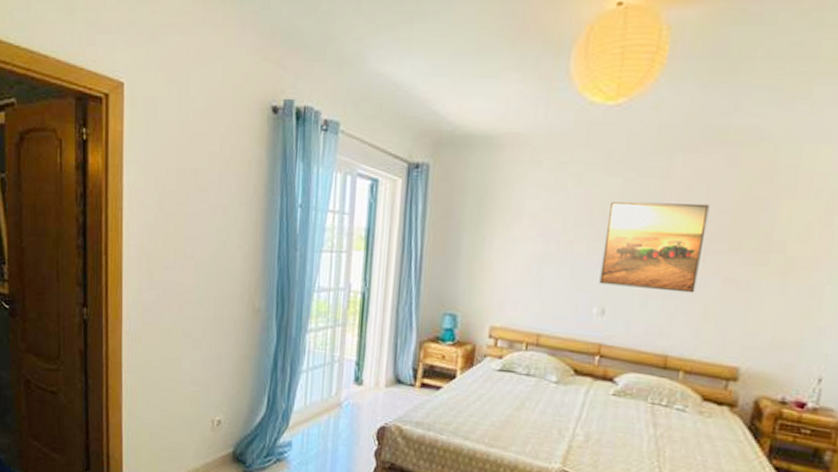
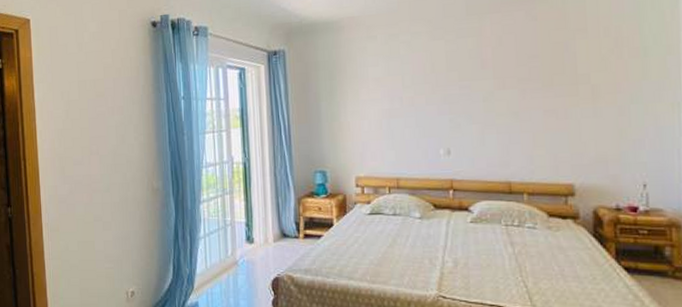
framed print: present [599,202,710,293] -> none [439,52,523,129]

